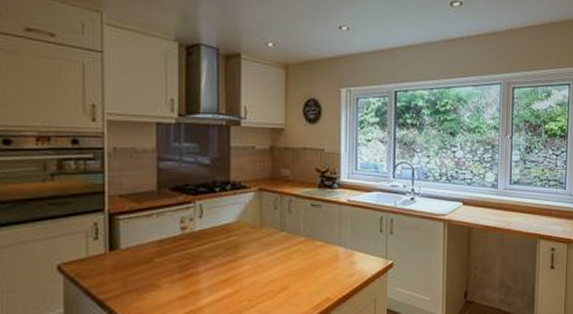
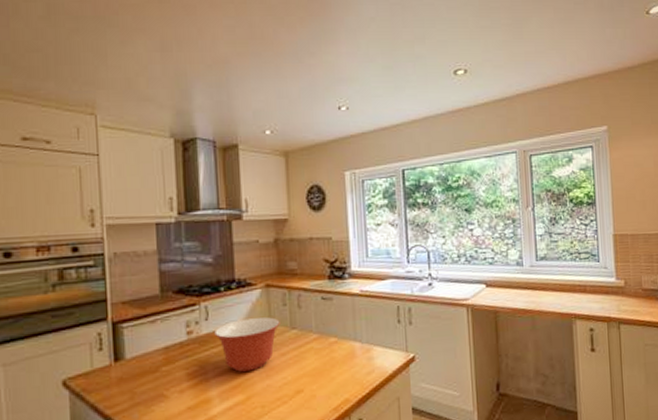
mixing bowl: none [208,219,271,267] -> present [214,317,280,372]

